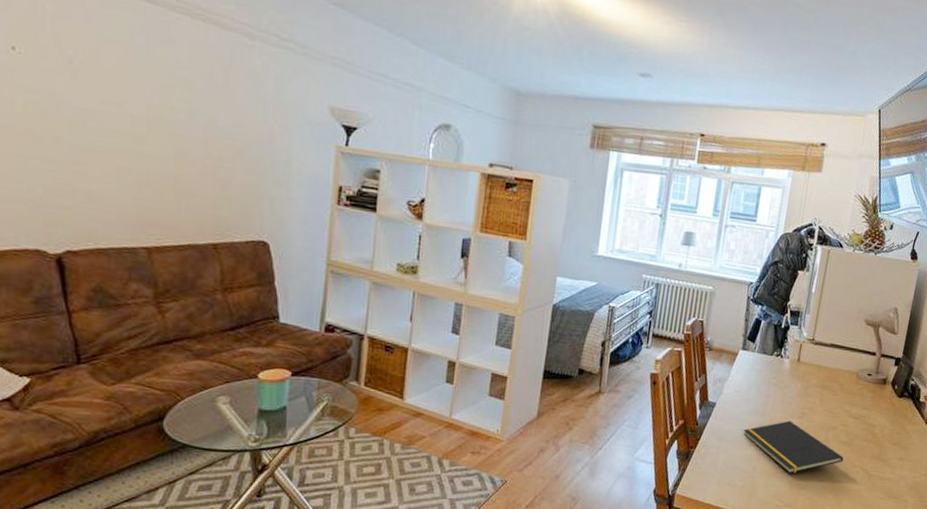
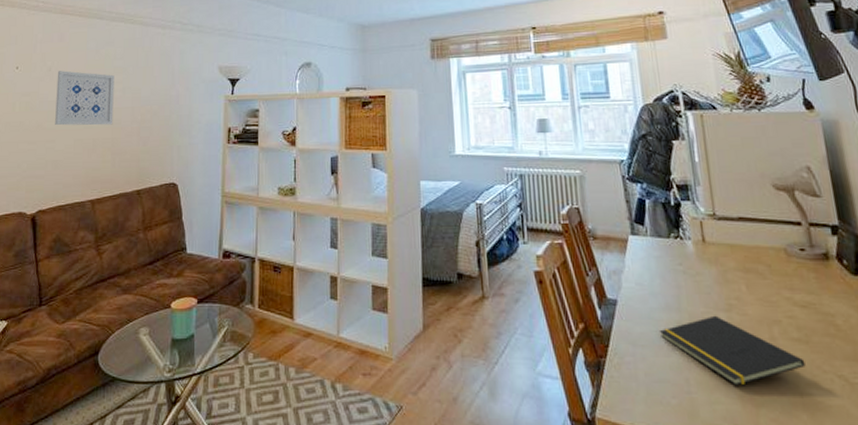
wall art: none [84,66,177,157] -> present [55,70,114,126]

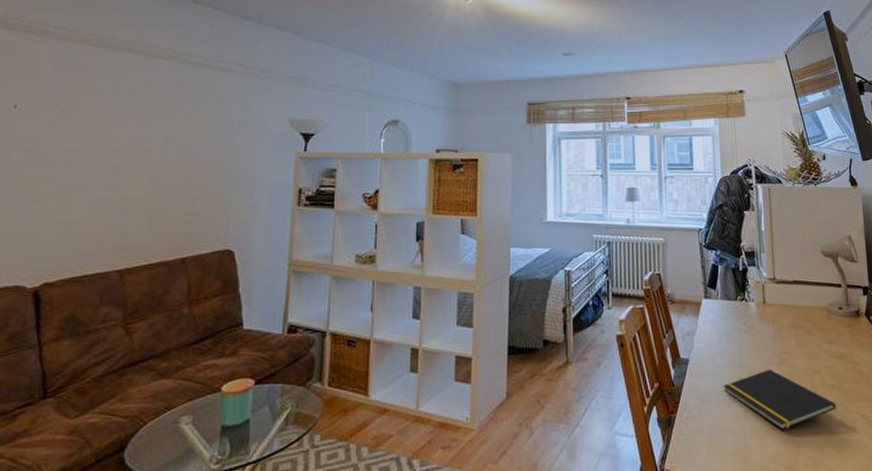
wall art: present [55,70,114,126] -> none [70,113,154,182]

